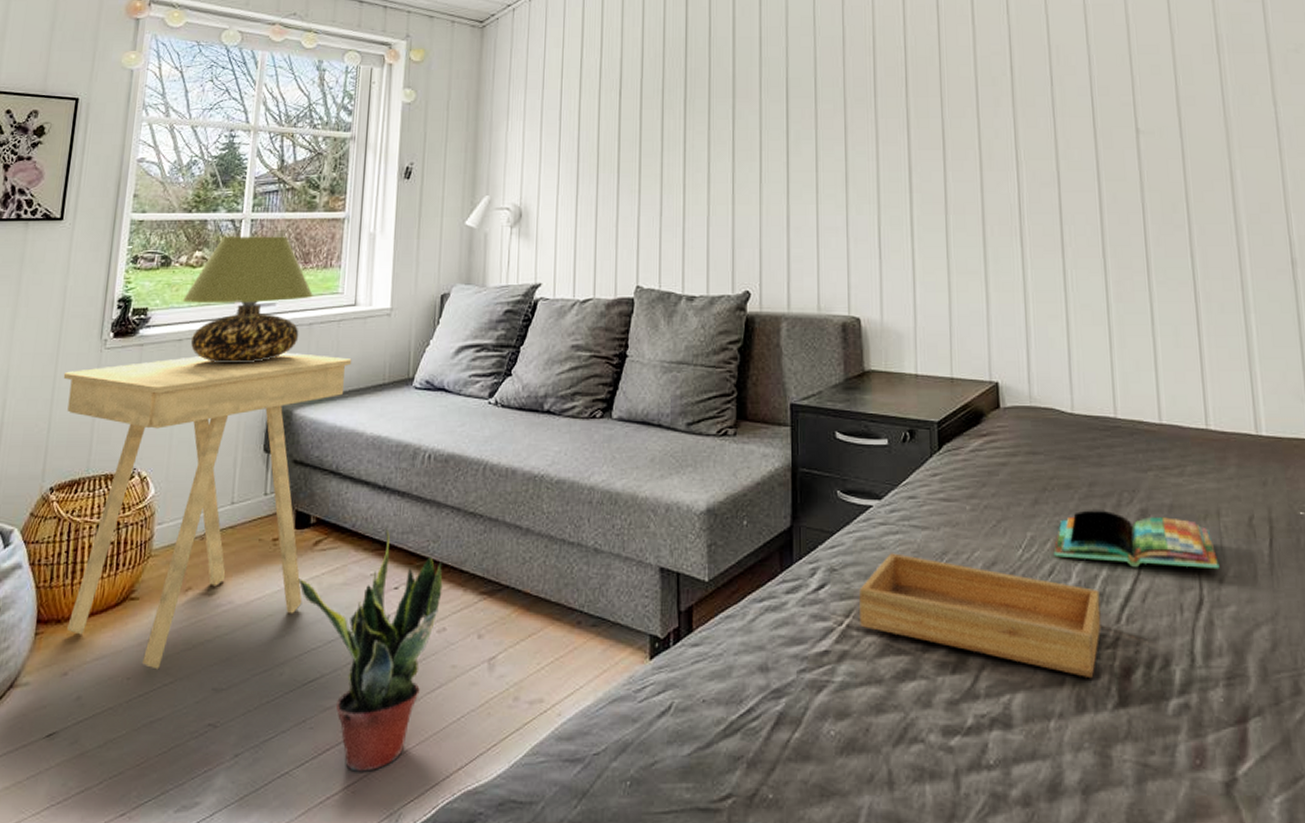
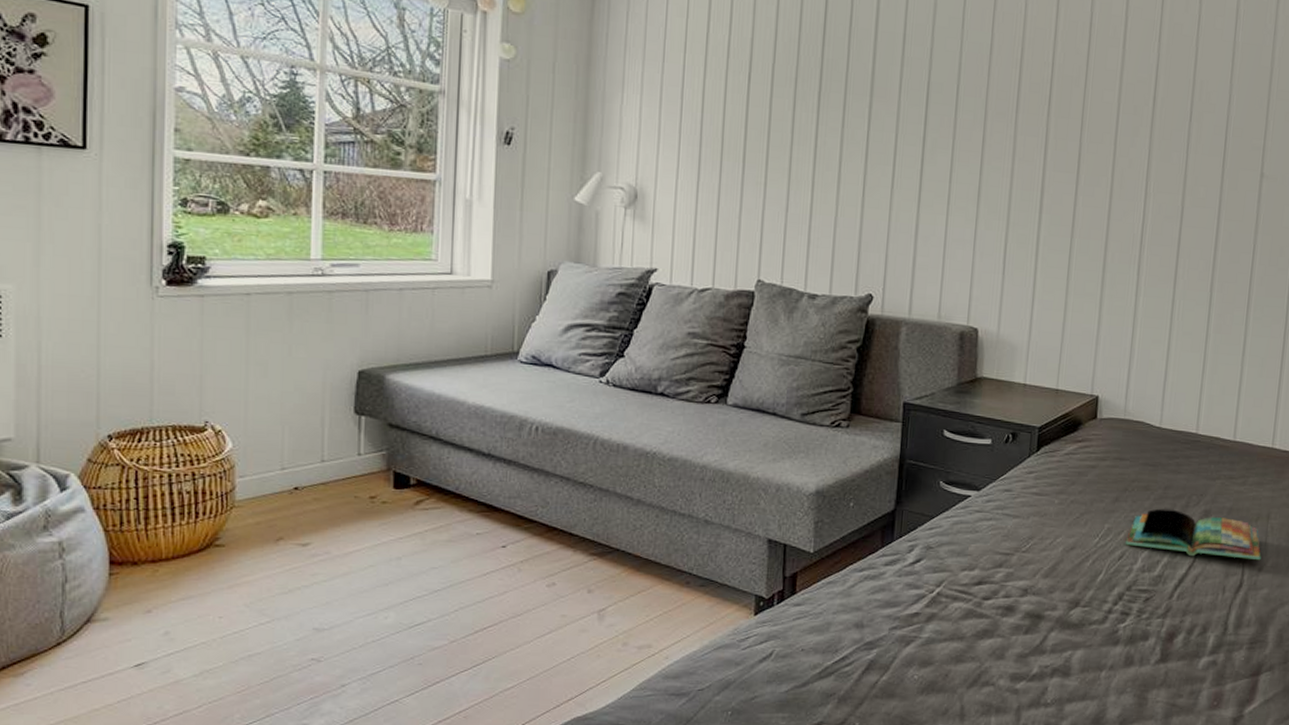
side table: present [63,352,352,670] -> none [109,312,450,610]
table lamp: present [182,236,313,363] -> none [247,186,402,324]
potted plant: present [298,528,443,772] -> none [400,492,552,701]
tray: present [859,553,1101,679] -> none [949,536,1159,641]

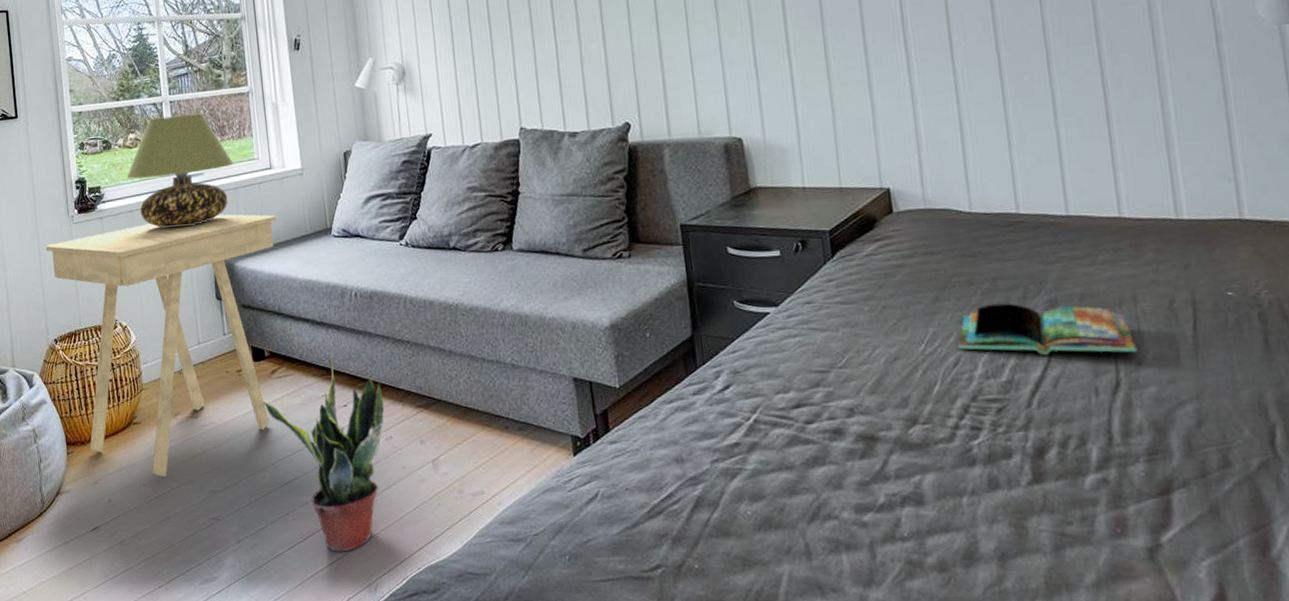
side table: none [109,312,450,610] -> present [45,214,276,477]
table lamp: none [247,186,402,324] -> present [126,113,234,228]
potted plant: none [400,492,552,701] -> present [263,357,385,552]

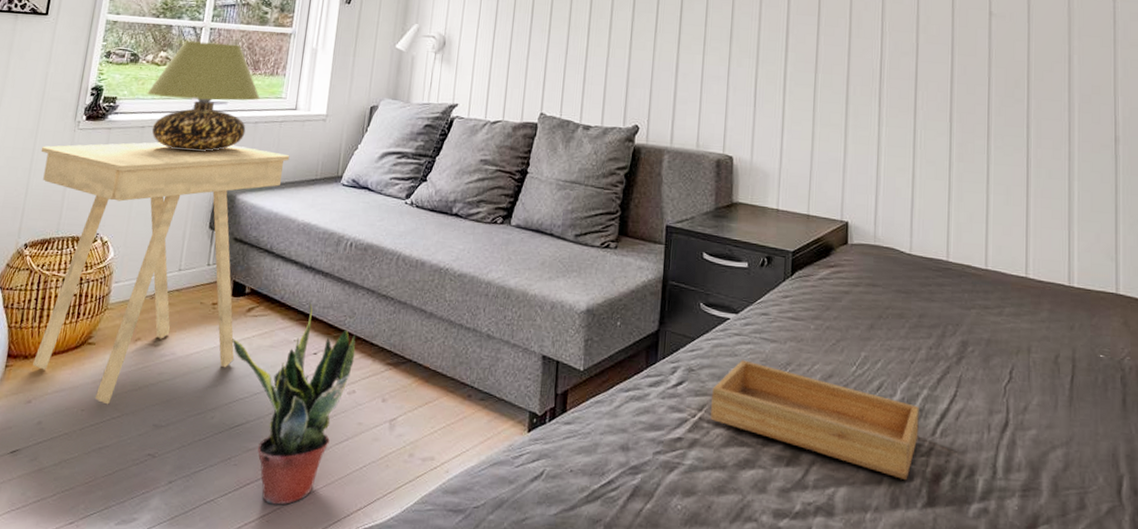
tray: none [763,354,1011,459] -> present [711,360,919,481]
book: present [957,303,1138,356] -> none [883,337,1026,398]

